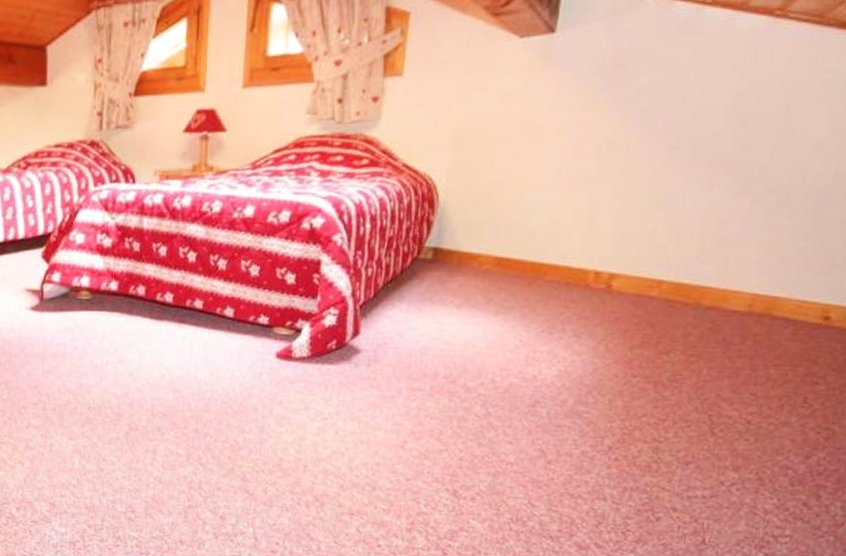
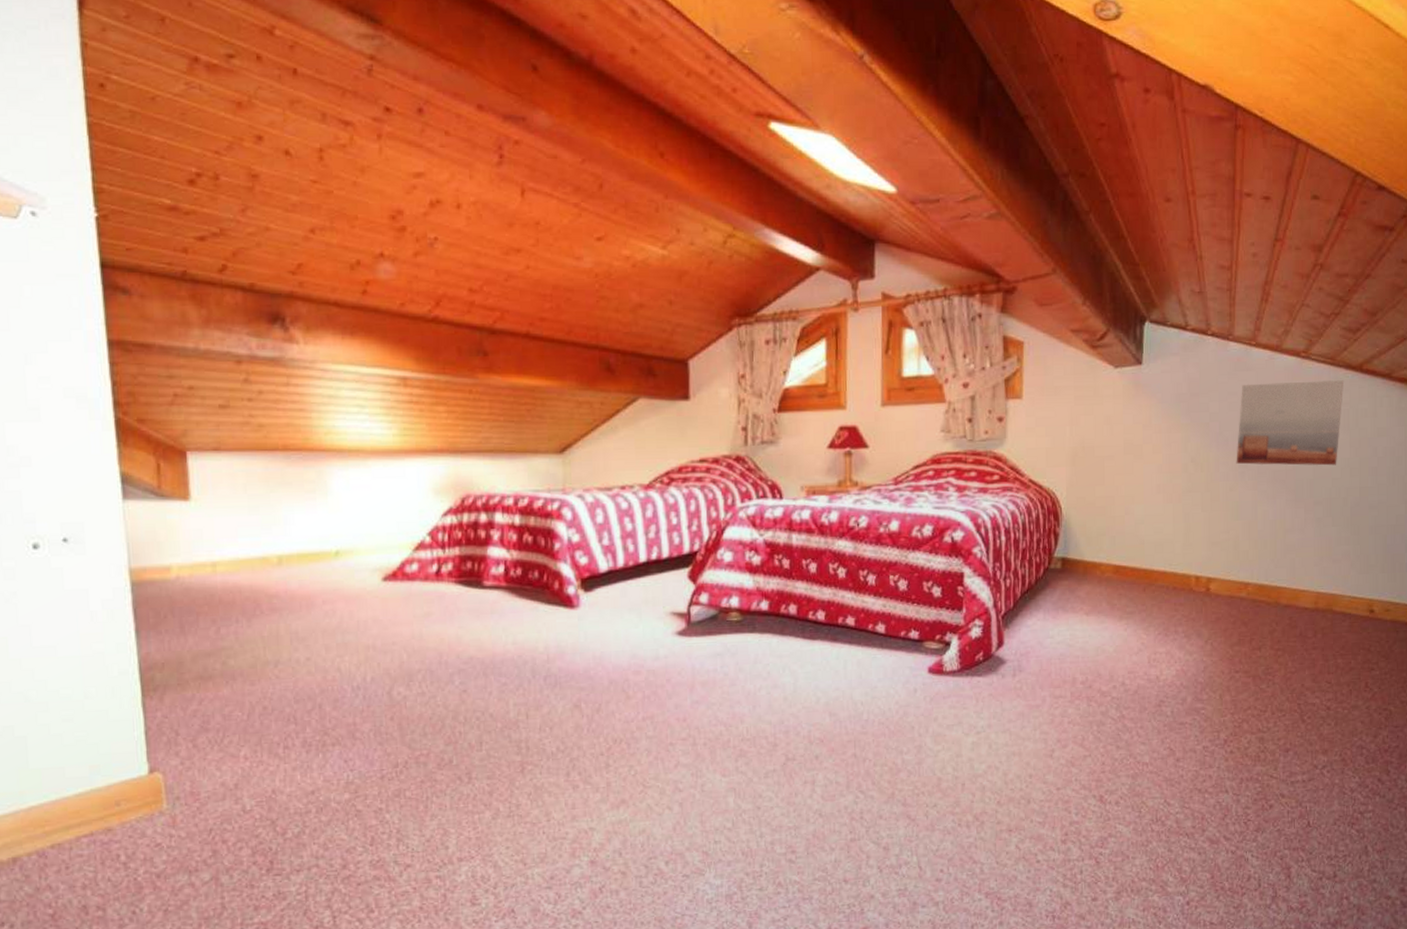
wall art: none [665,42,832,148] -> present [1236,380,1343,466]

